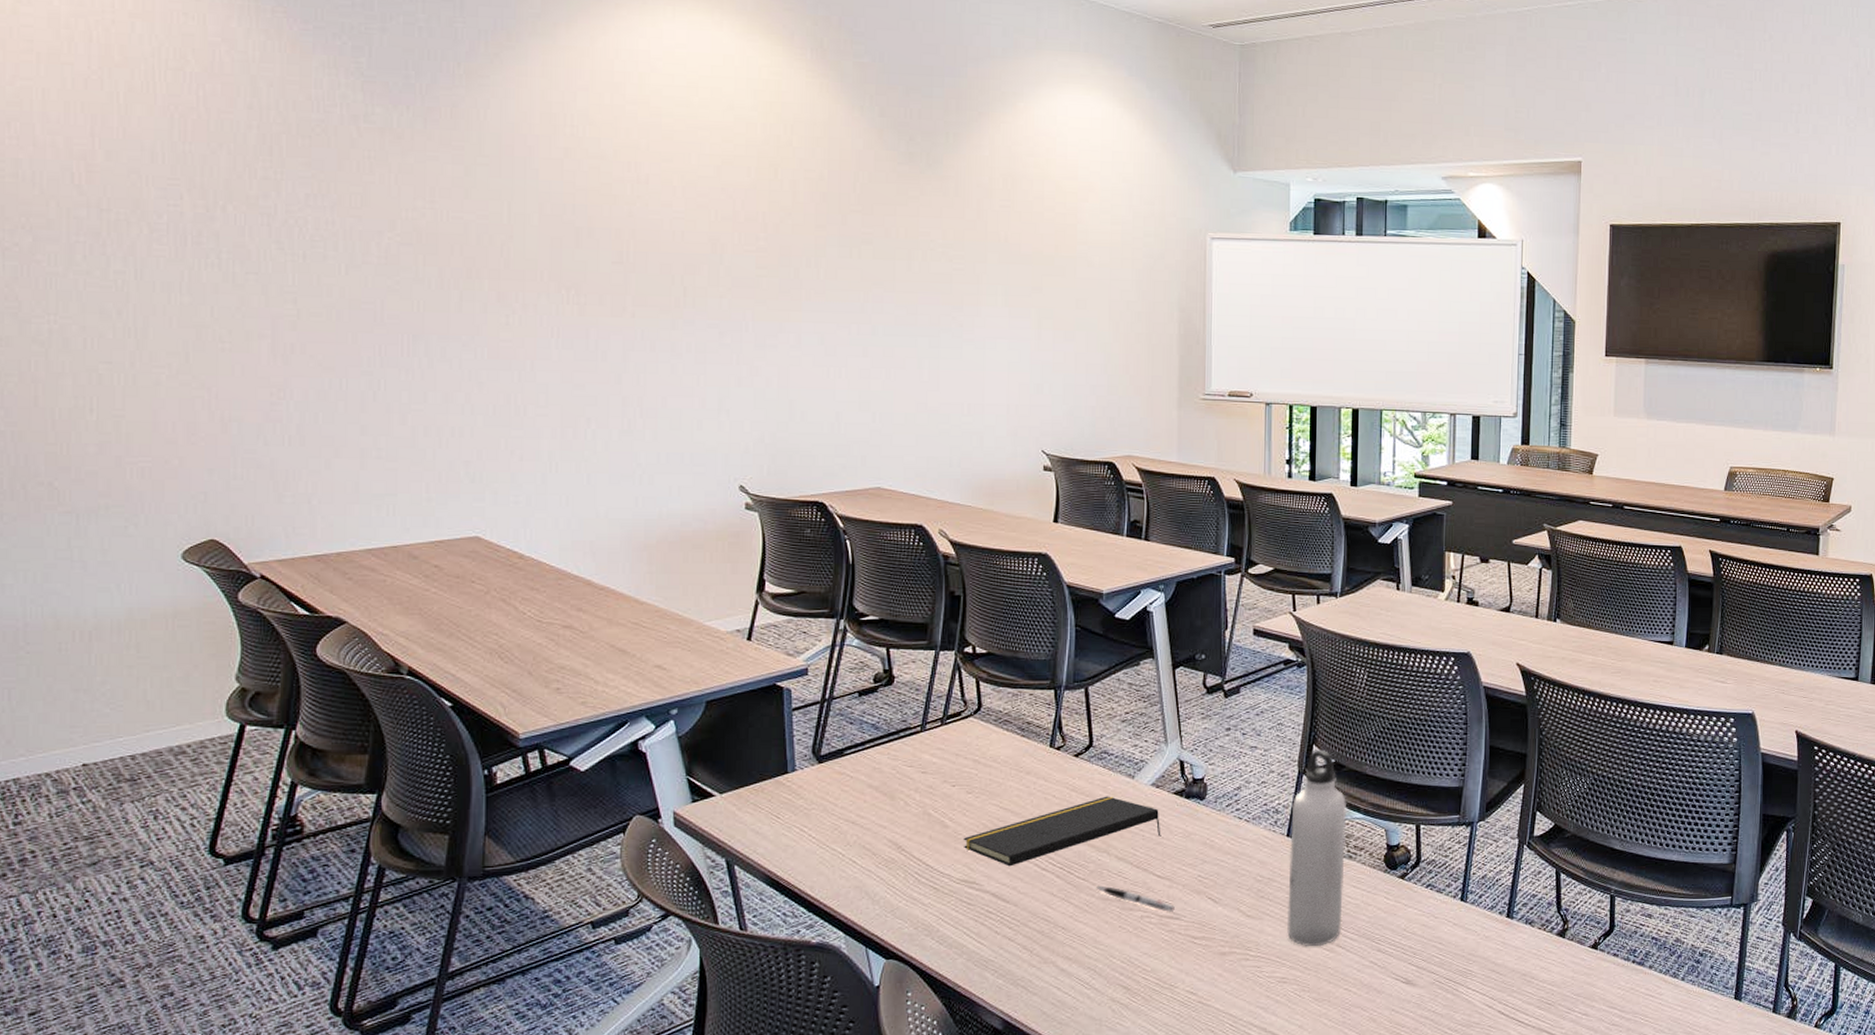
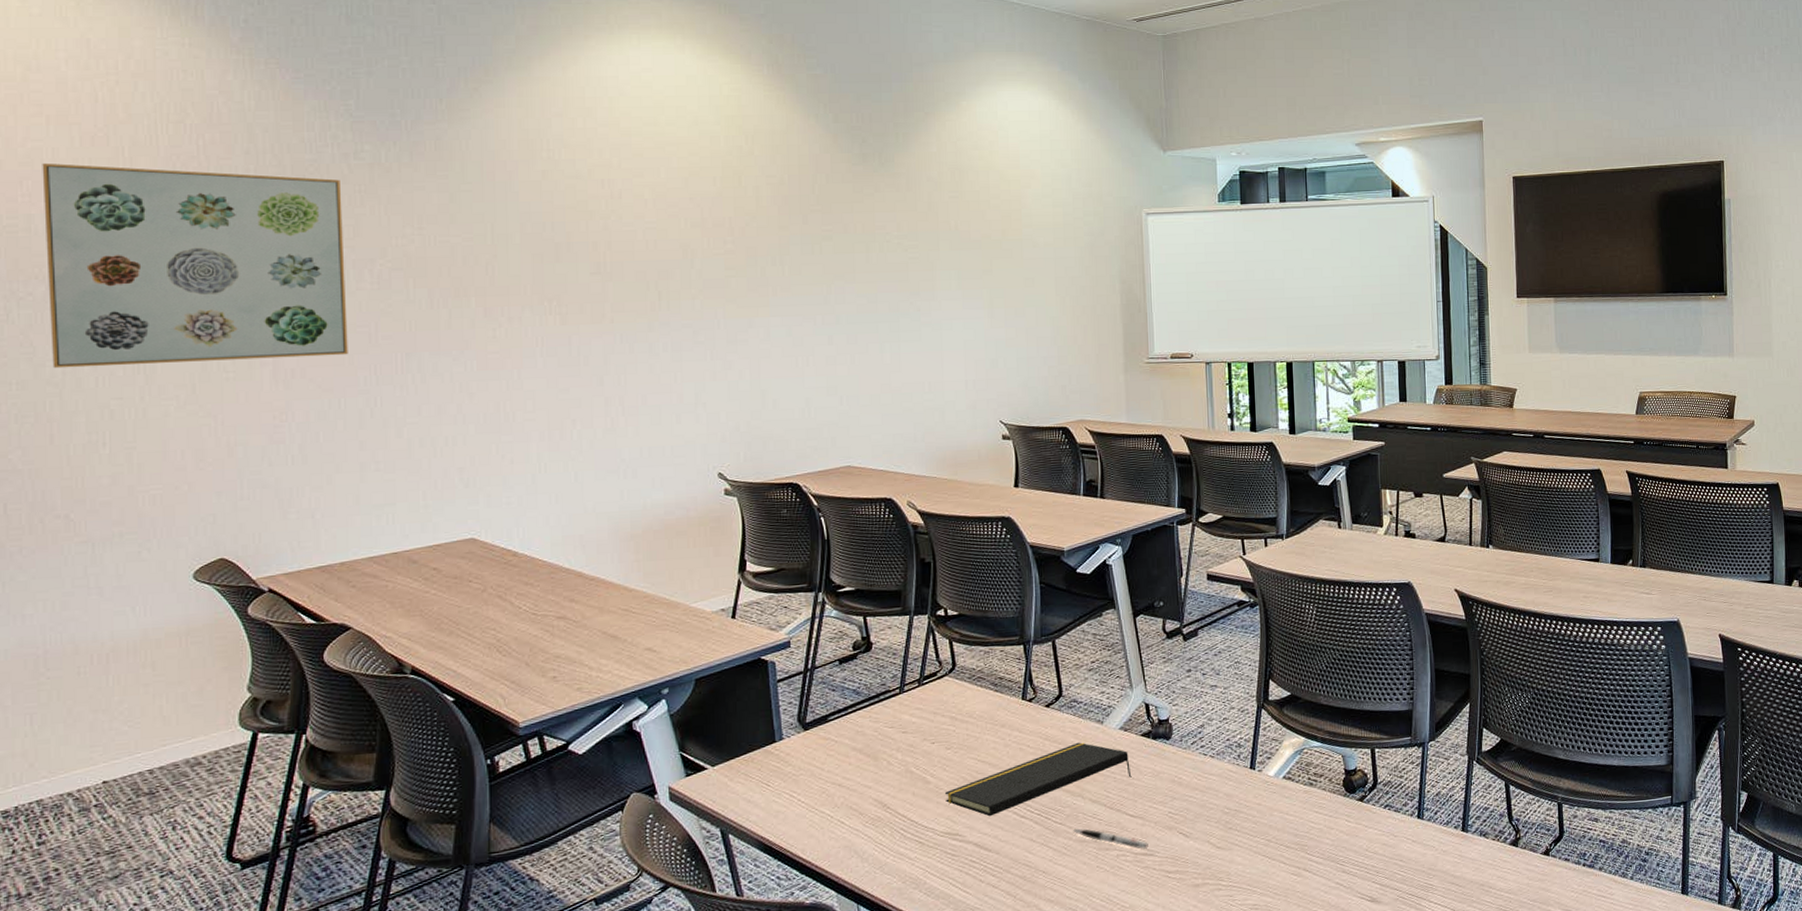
wall art: none [31,104,352,333] -> present [42,162,348,369]
water bottle: present [1287,749,1347,947] -> none [1252,683,1307,873]

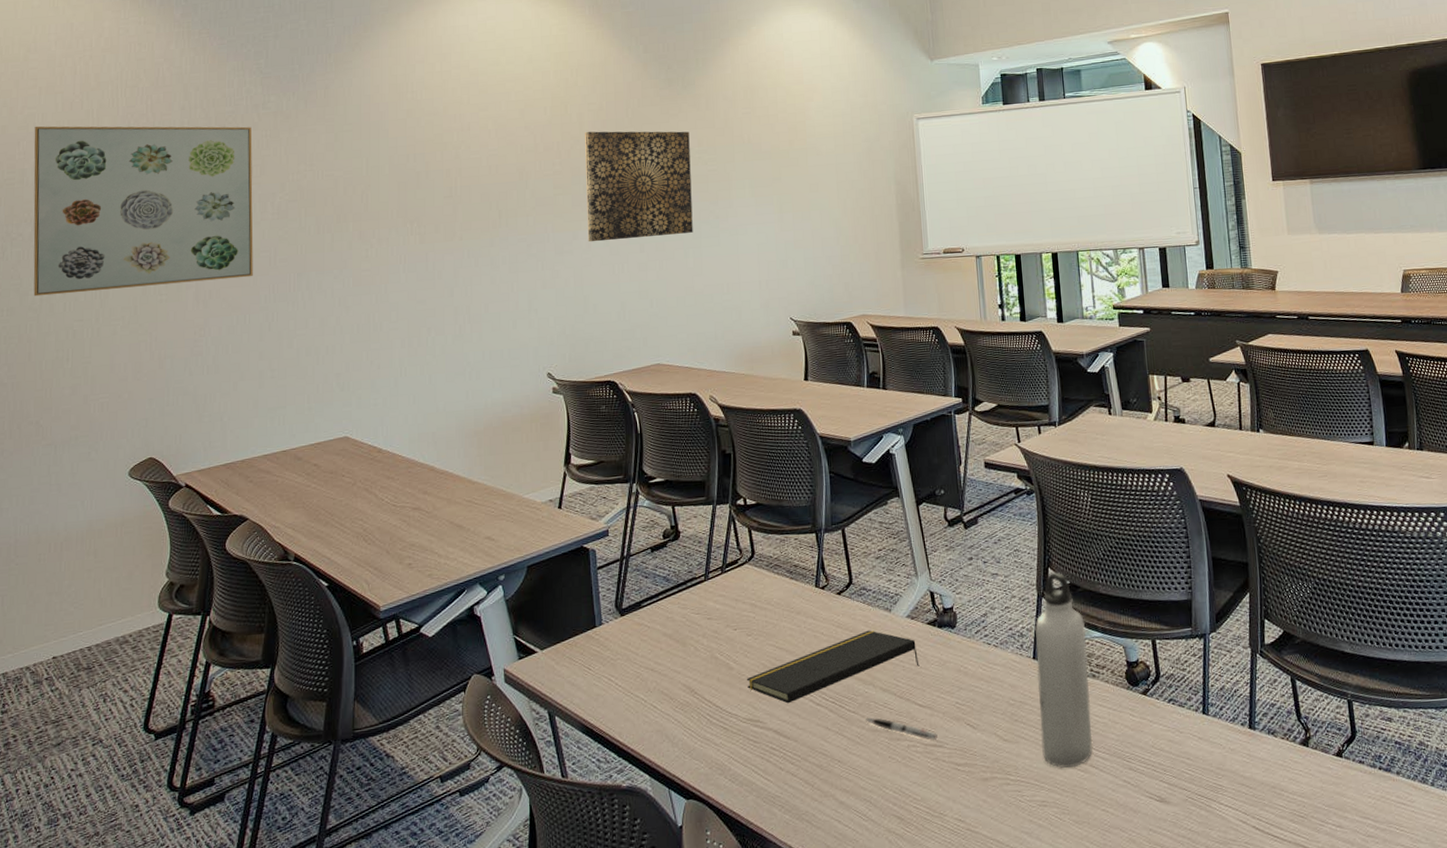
wall art: none [763,208,890,331] -> present [585,131,693,242]
water bottle: none [1252,683,1307,873] -> present [1034,572,1093,769]

